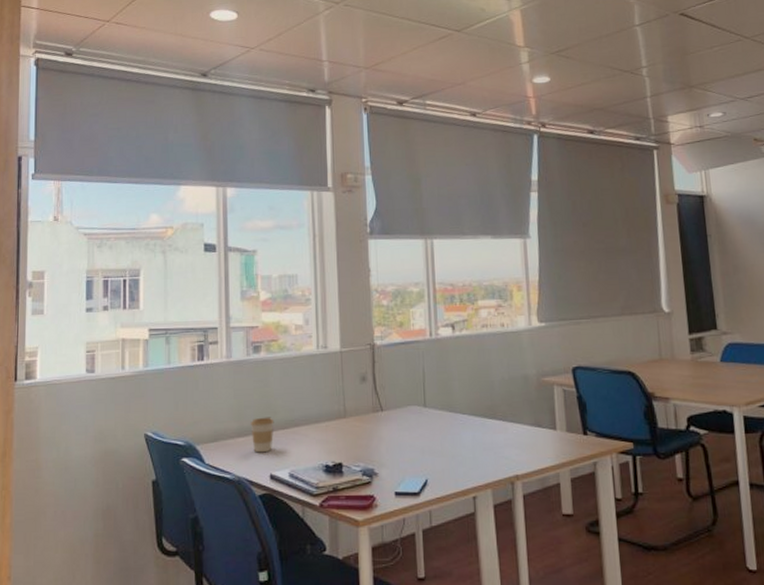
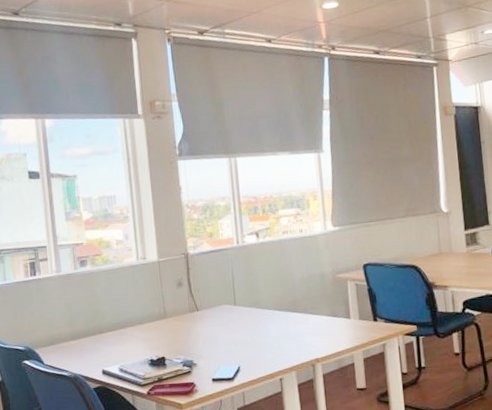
coffee cup: present [250,417,274,453] -> none [82,321,103,353]

